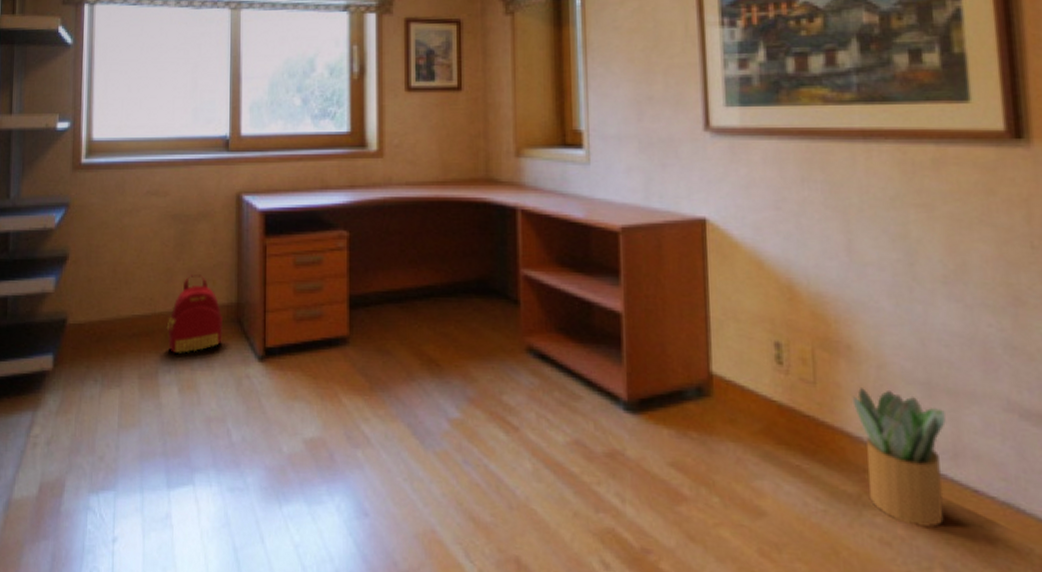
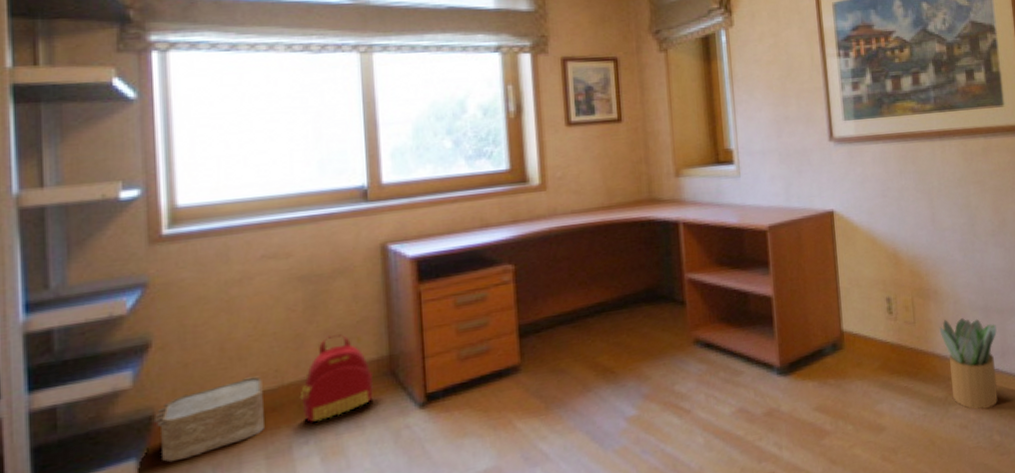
woven basket: none [66,300,141,364] -> present [153,376,264,462]

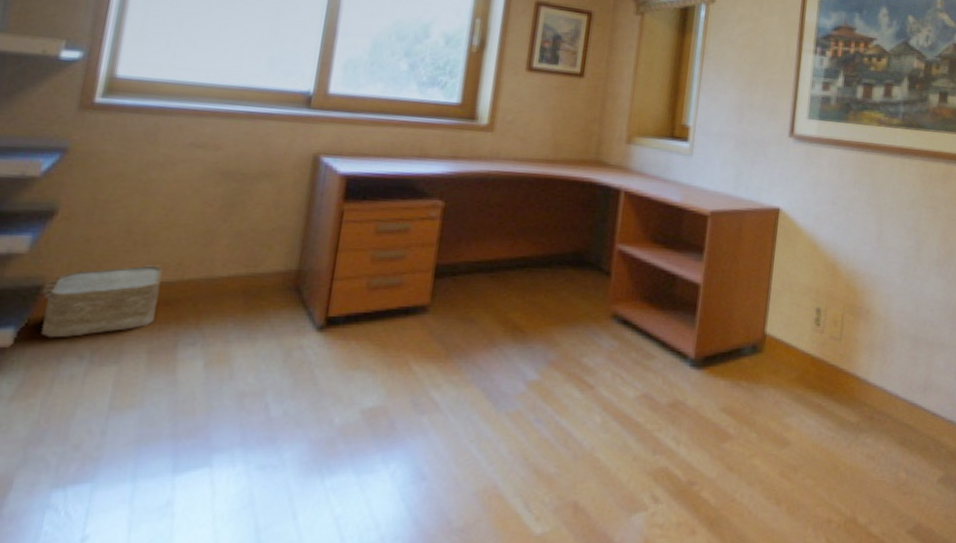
backpack: present [299,334,373,424] -> none [196,238,277,326]
potted plant: present [939,318,998,410] -> none [864,342,923,444]

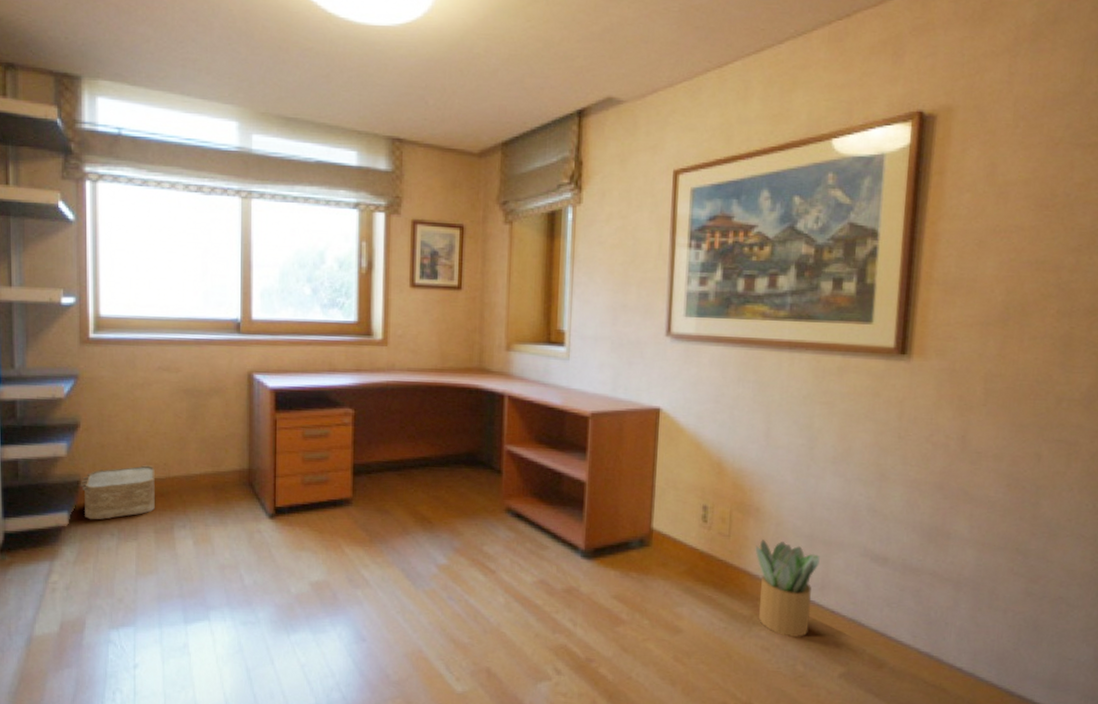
potted plant: none [864,342,923,444] -> present [755,540,820,638]

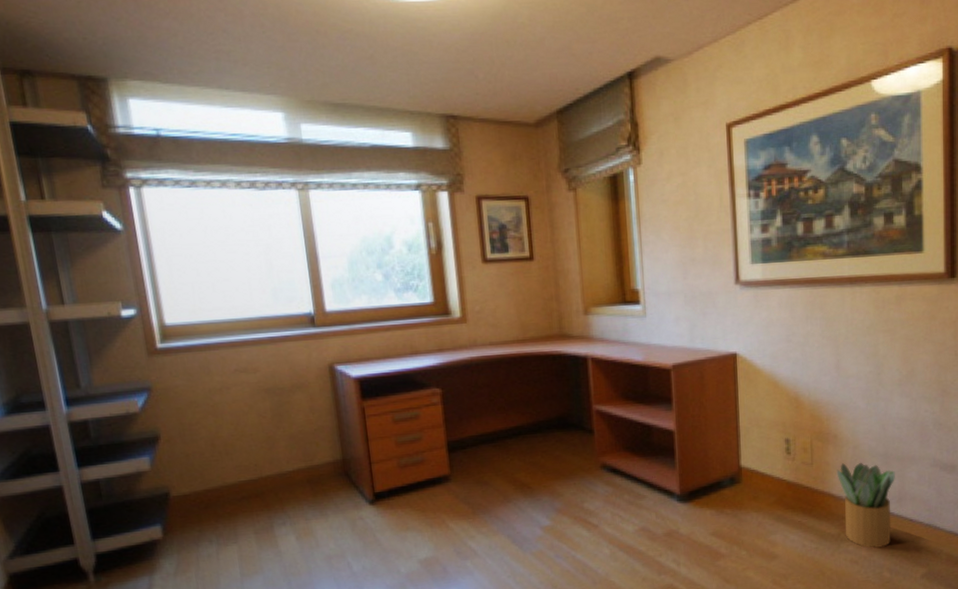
woven basket: present [80,465,155,520] -> none [169,468,251,530]

